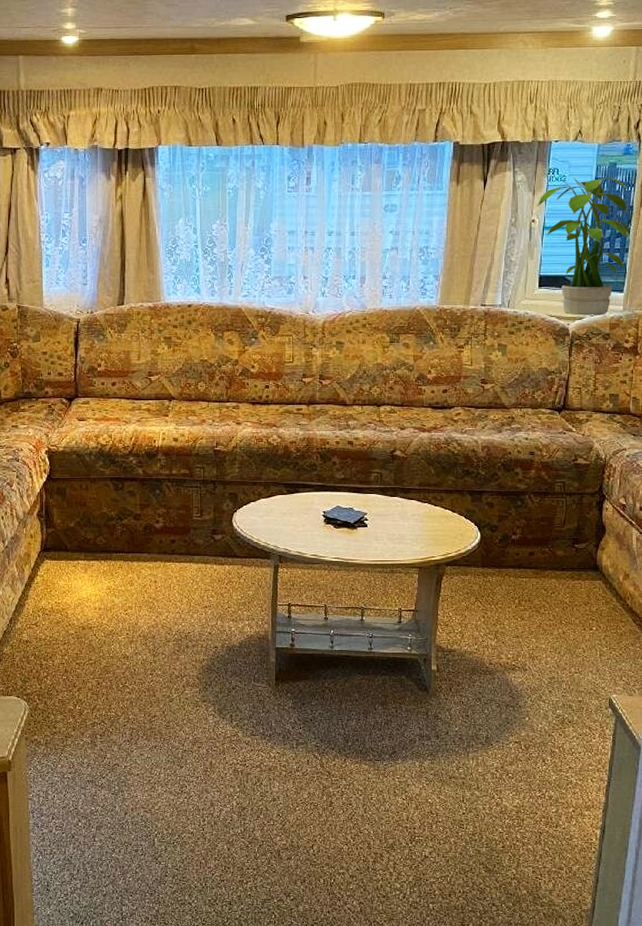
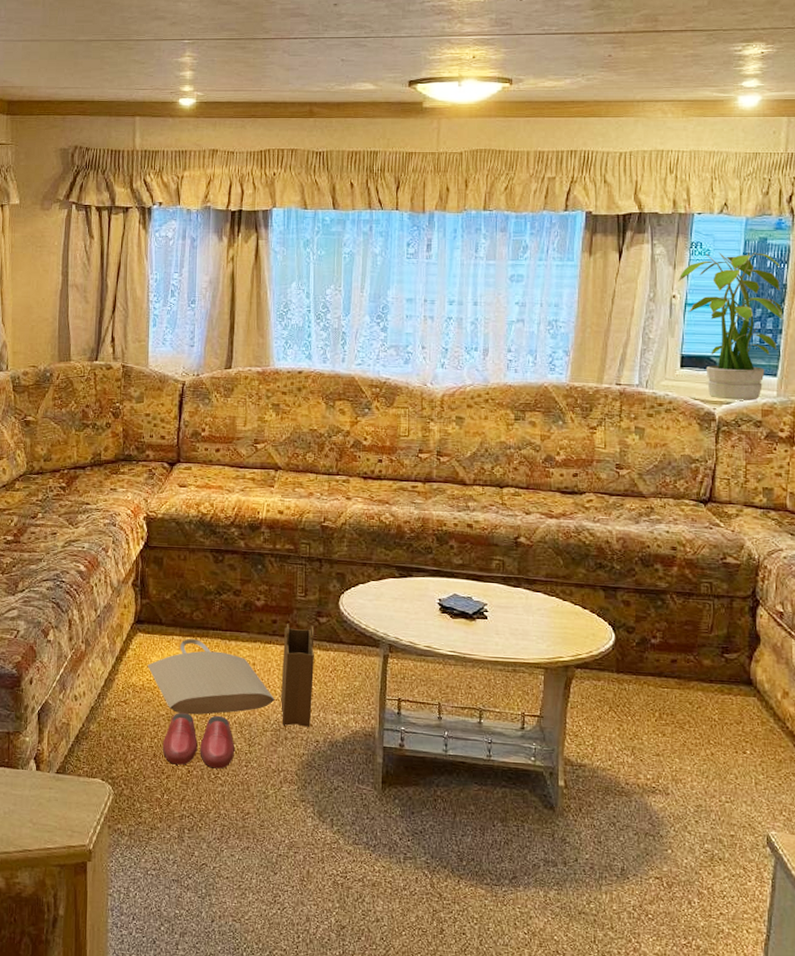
tote bag: none [55,563,176,632] -> present [147,639,275,715]
slippers: none [73,630,140,679] -> present [162,712,234,769]
shopping bag: none [181,542,211,635] -> present [281,623,315,727]

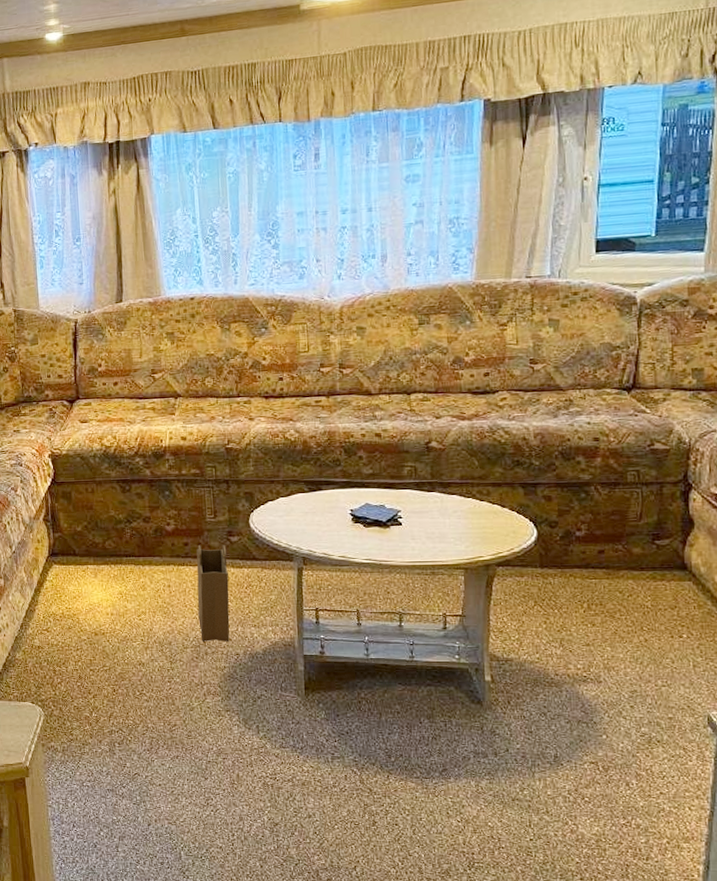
tote bag: present [147,639,275,715] -> none [65,567,192,638]
slippers: present [162,712,234,769] -> none [86,636,157,686]
potted plant: present [677,251,784,401] -> none [588,120,710,282]

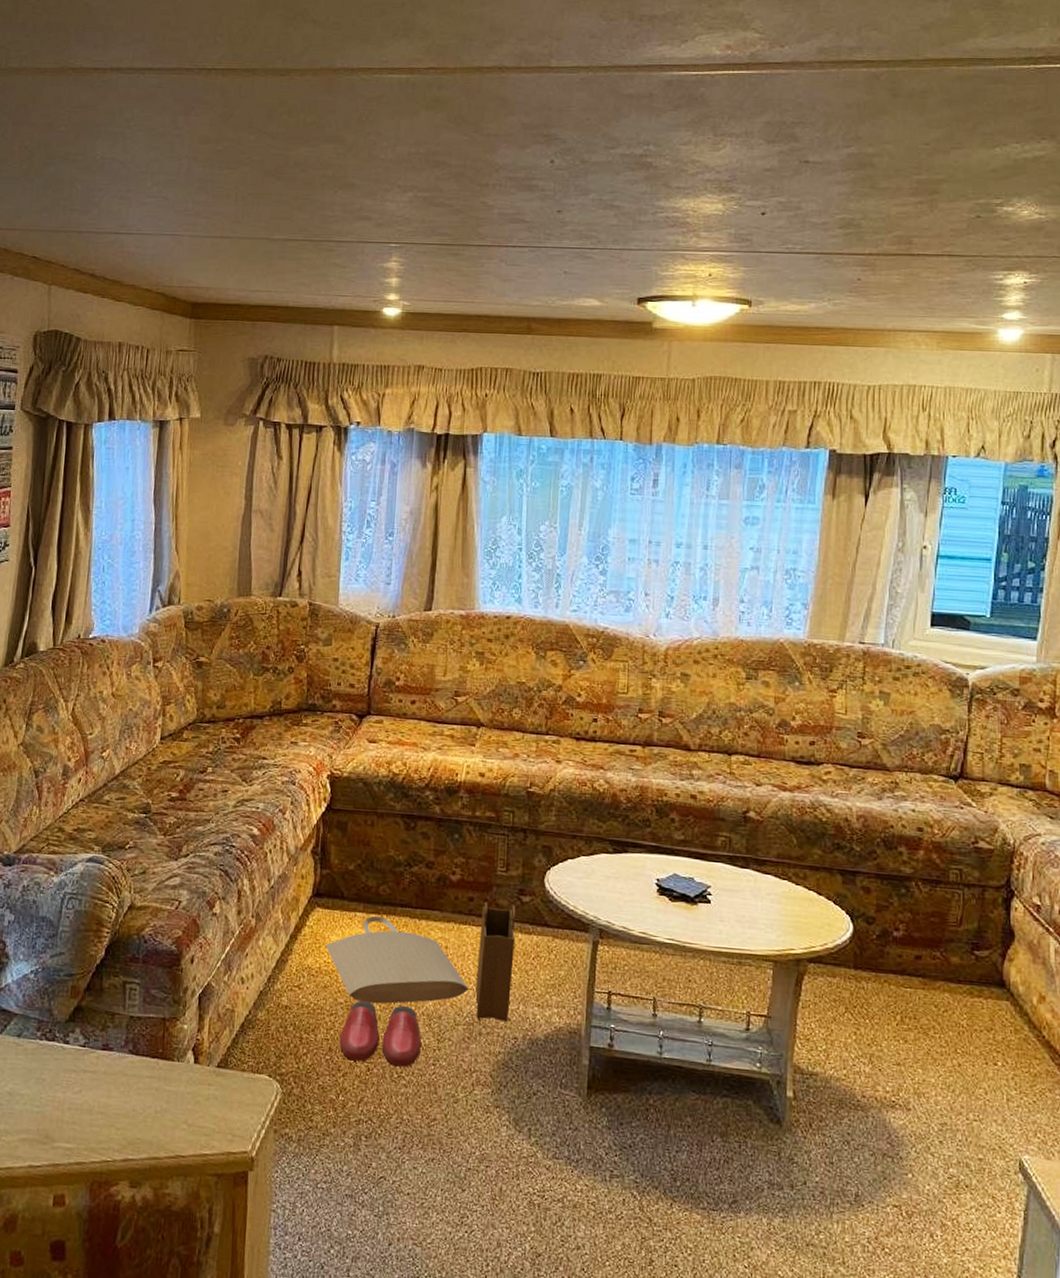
tote bag: none [65,567,192,638] -> present [325,916,469,1004]
slippers: none [86,636,157,686] -> present [339,1000,421,1067]

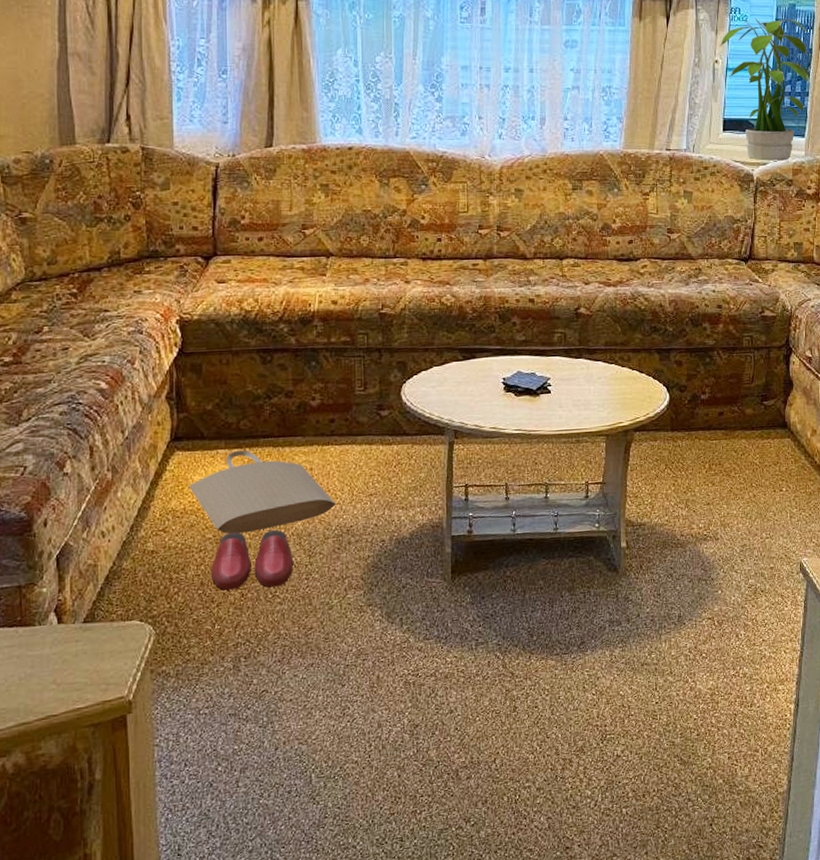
shopping bag: present [475,901,516,1022] -> none [342,420,377,530]
potted plant: none [928,500,1045,666] -> present [719,17,810,161]

